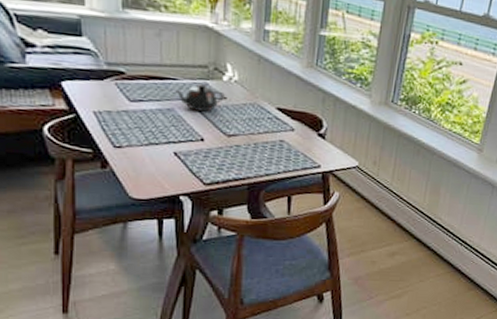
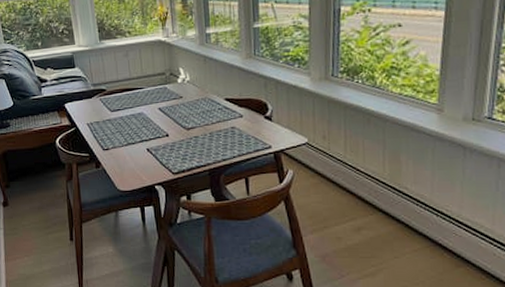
teapot: present [175,83,225,112] -> none [143,88,181,112]

